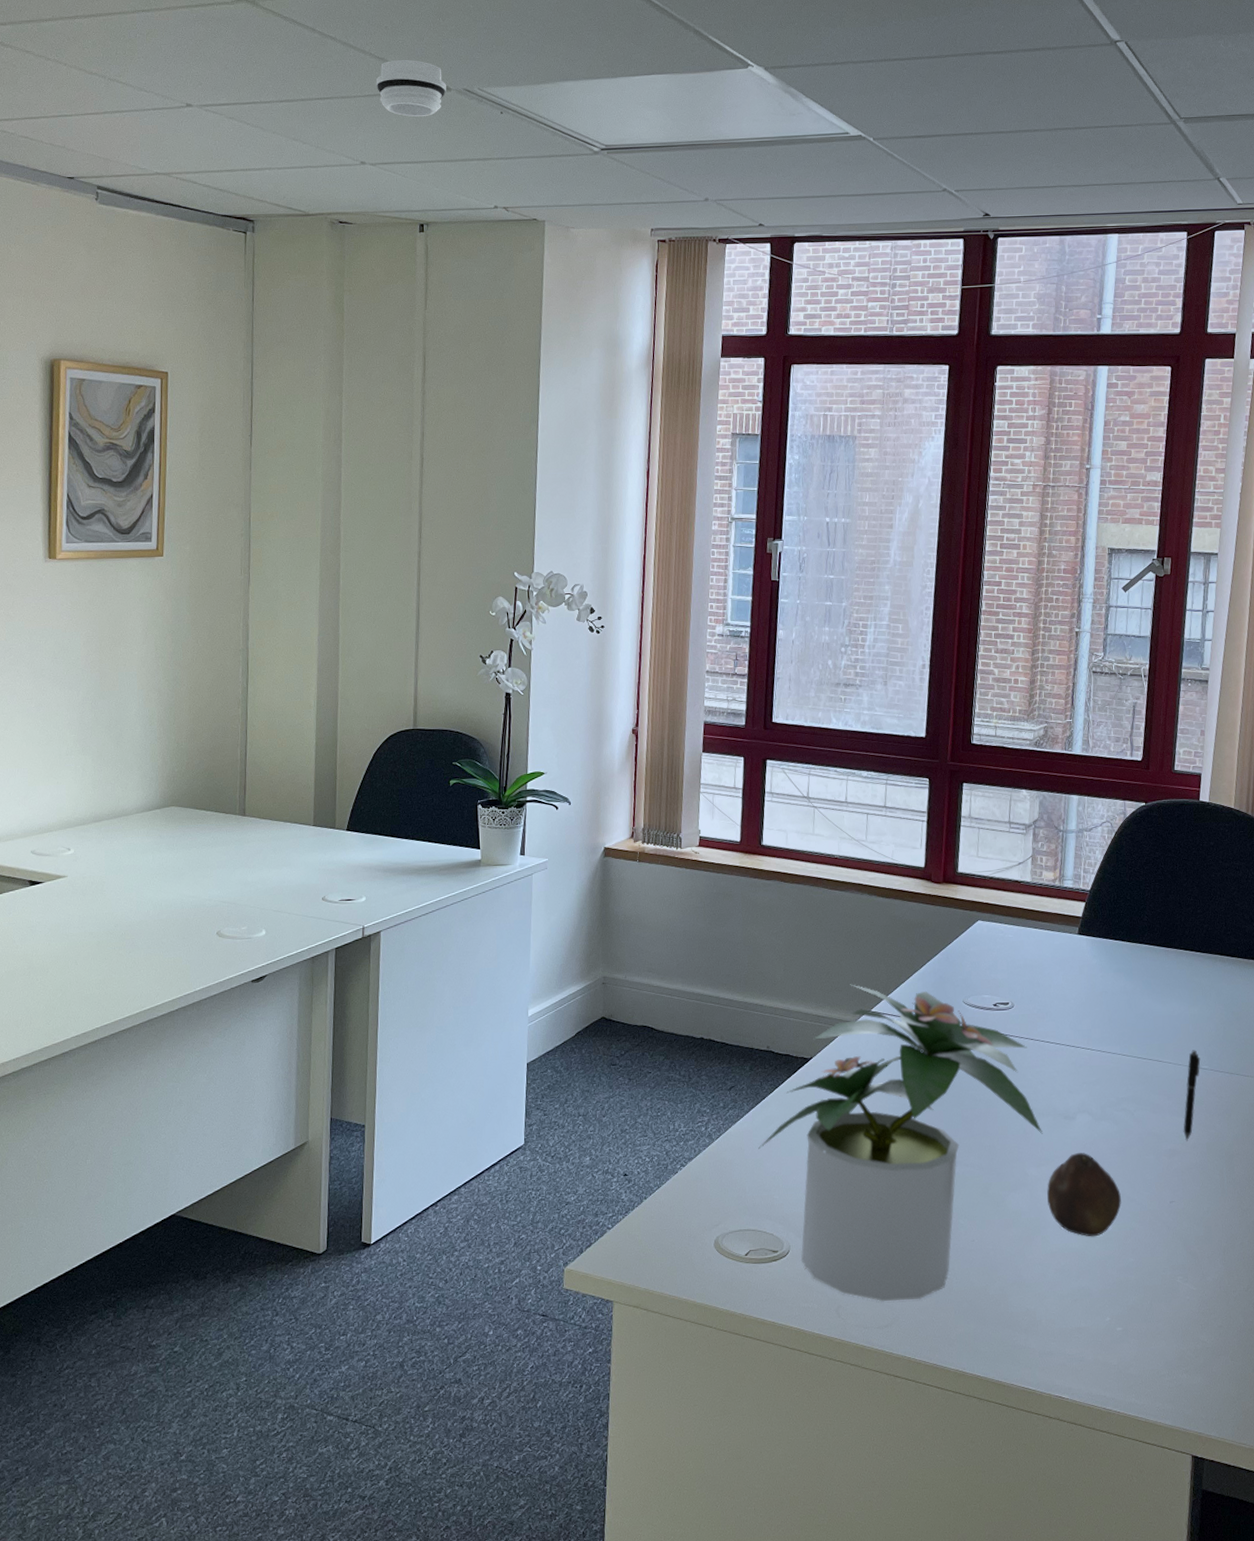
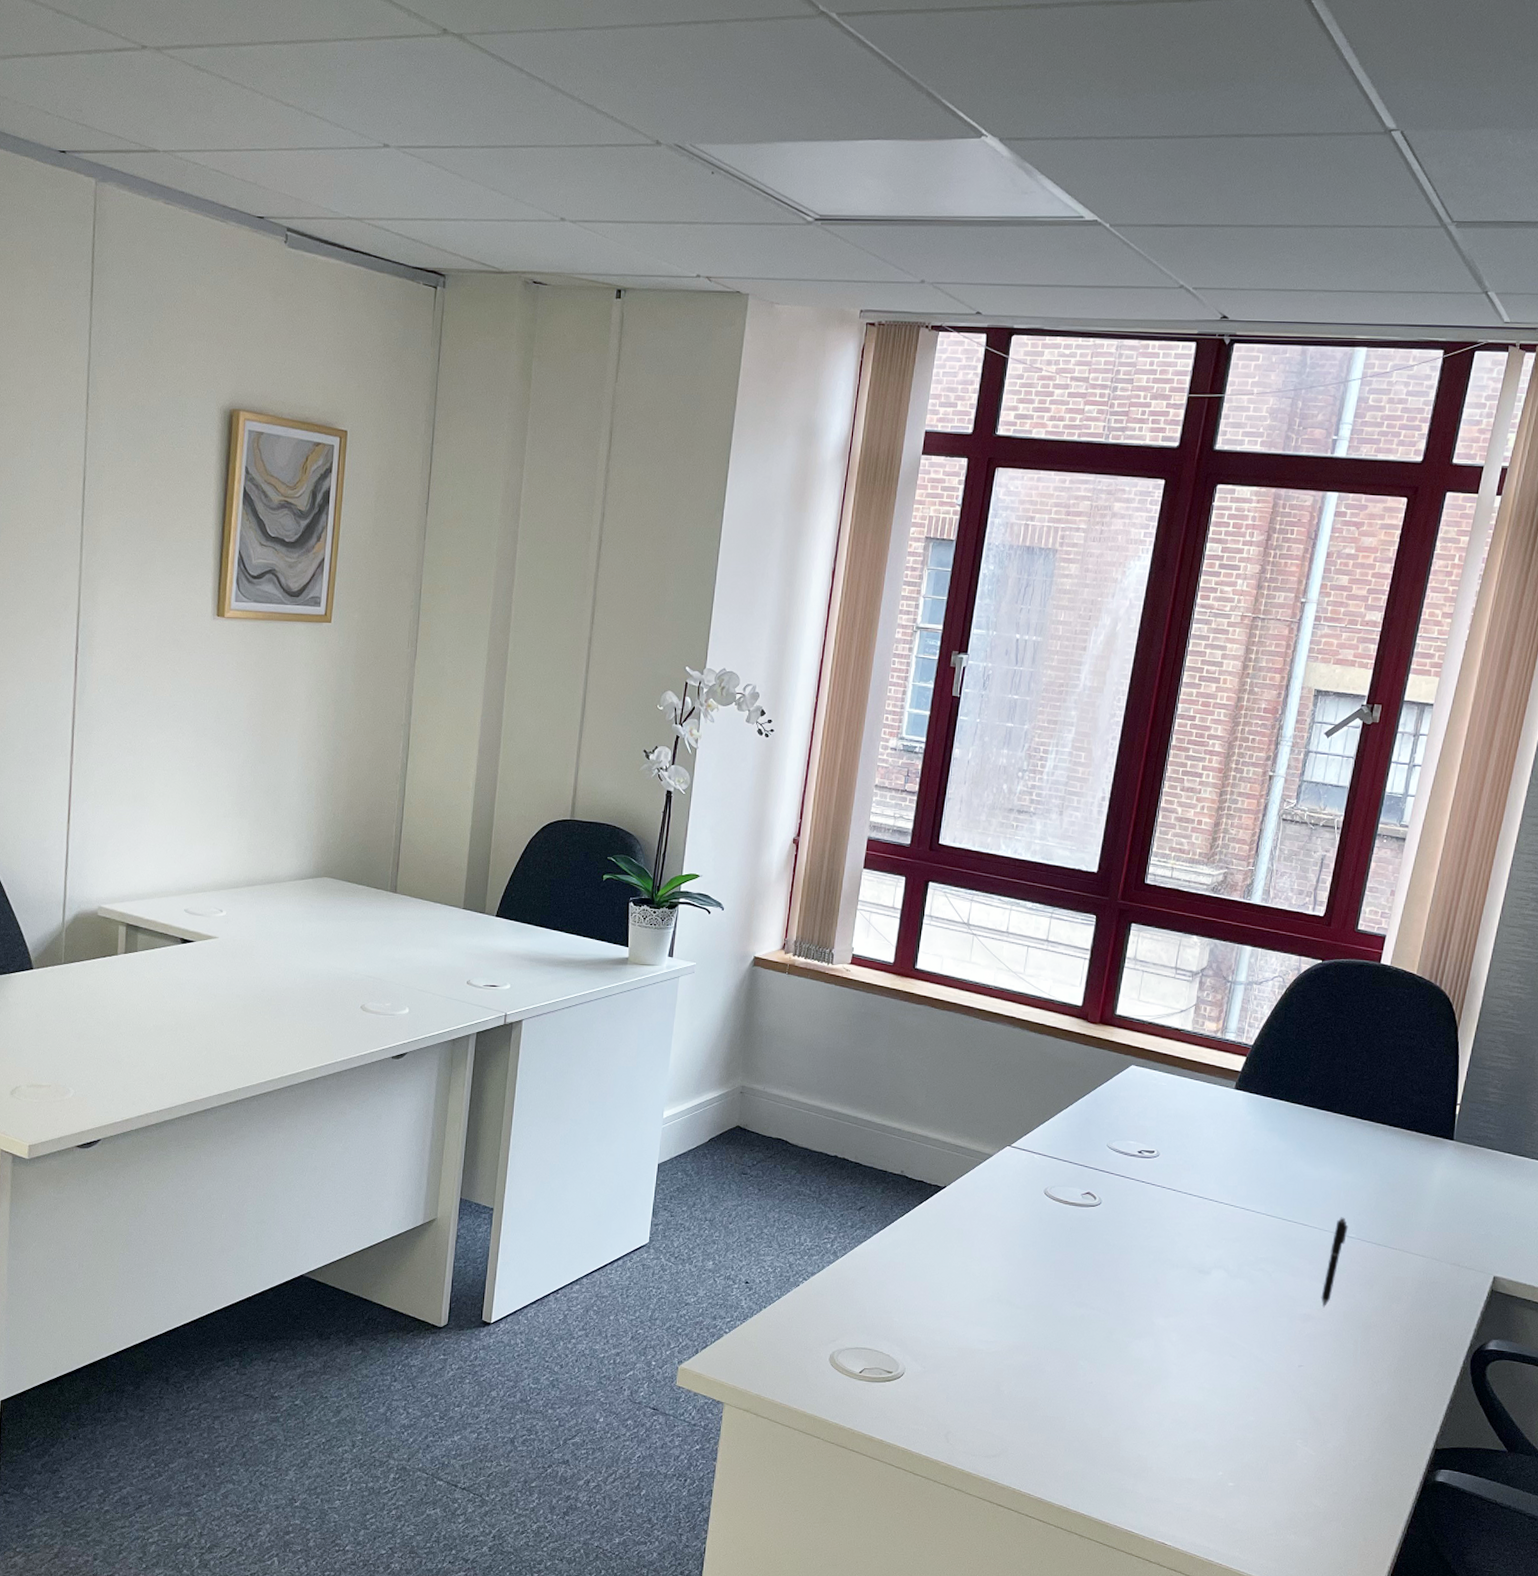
smoke detector: present [375,59,446,117] -> none [582,107,656,172]
potted plant: present [758,984,1043,1302] -> none [882,1117,1175,1434]
fruit: present [1047,1153,1121,1237] -> none [1172,1308,1248,1392]

